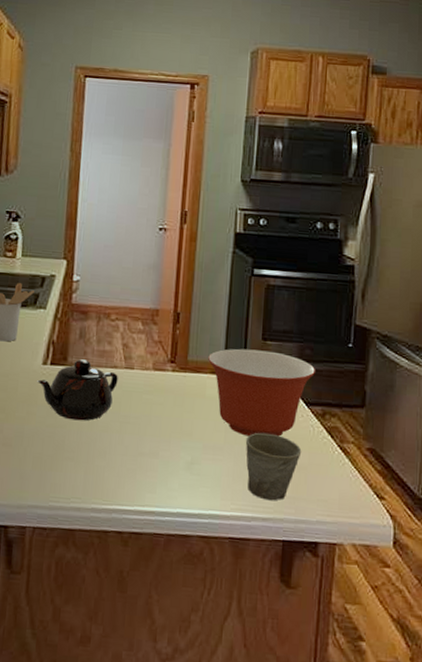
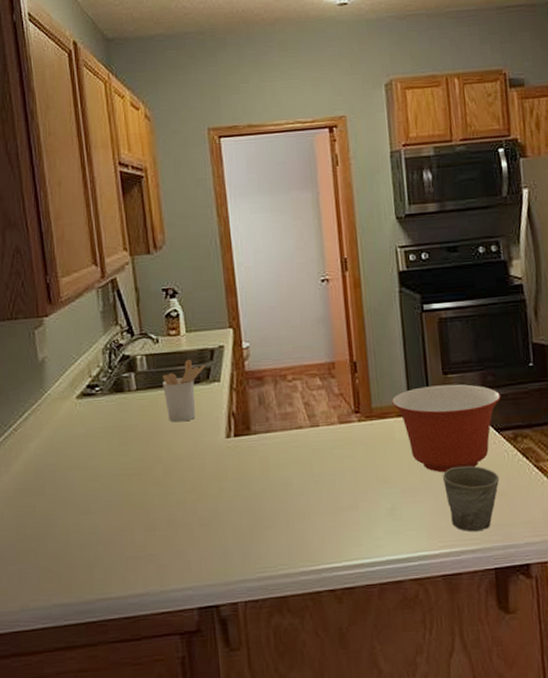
teapot: present [37,359,118,421] -> none [223,425,305,488]

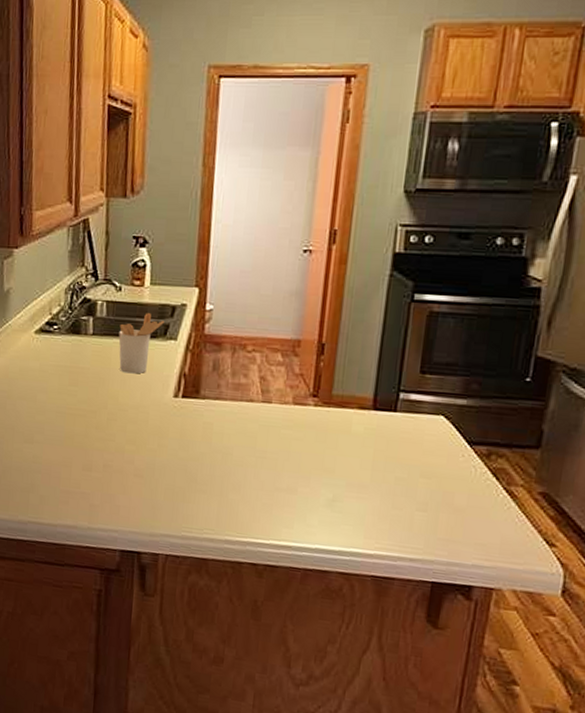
mixing bowl: present [392,384,502,473] -> none [355,382,484,477]
mug: present [442,465,500,532] -> none [394,471,460,543]

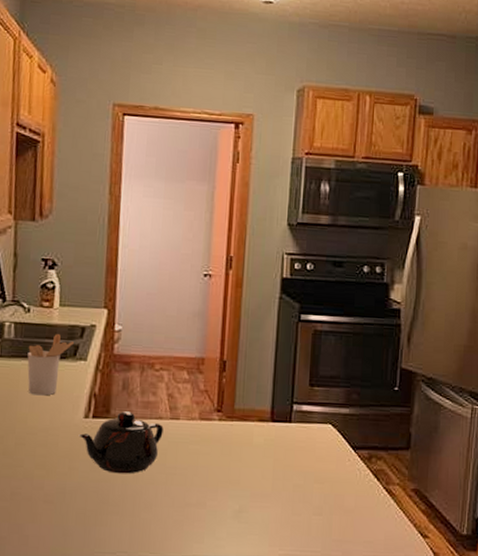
teapot: none [168,392,254,455] -> present [78,411,163,474]

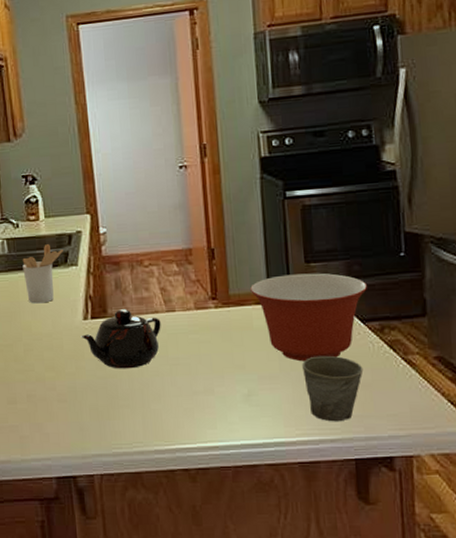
mixing bowl: none [255,395,363,483] -> present [250,273,368,362]
mug: none [293,478,349,545] -> present [301,355,364,422]

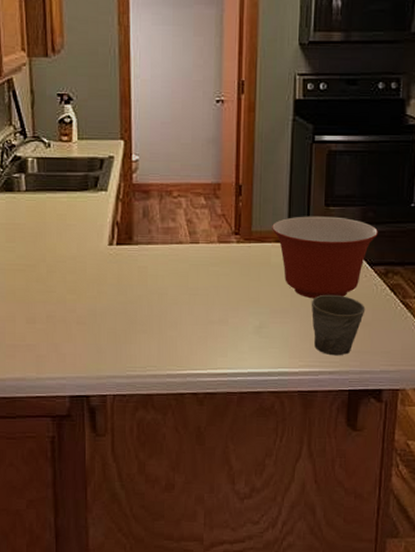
utensil holder: present [22,243,63,304] -> none [51,166,94,226]
teapot: present [81,309,161,369] -> none [105,237,184,296]

